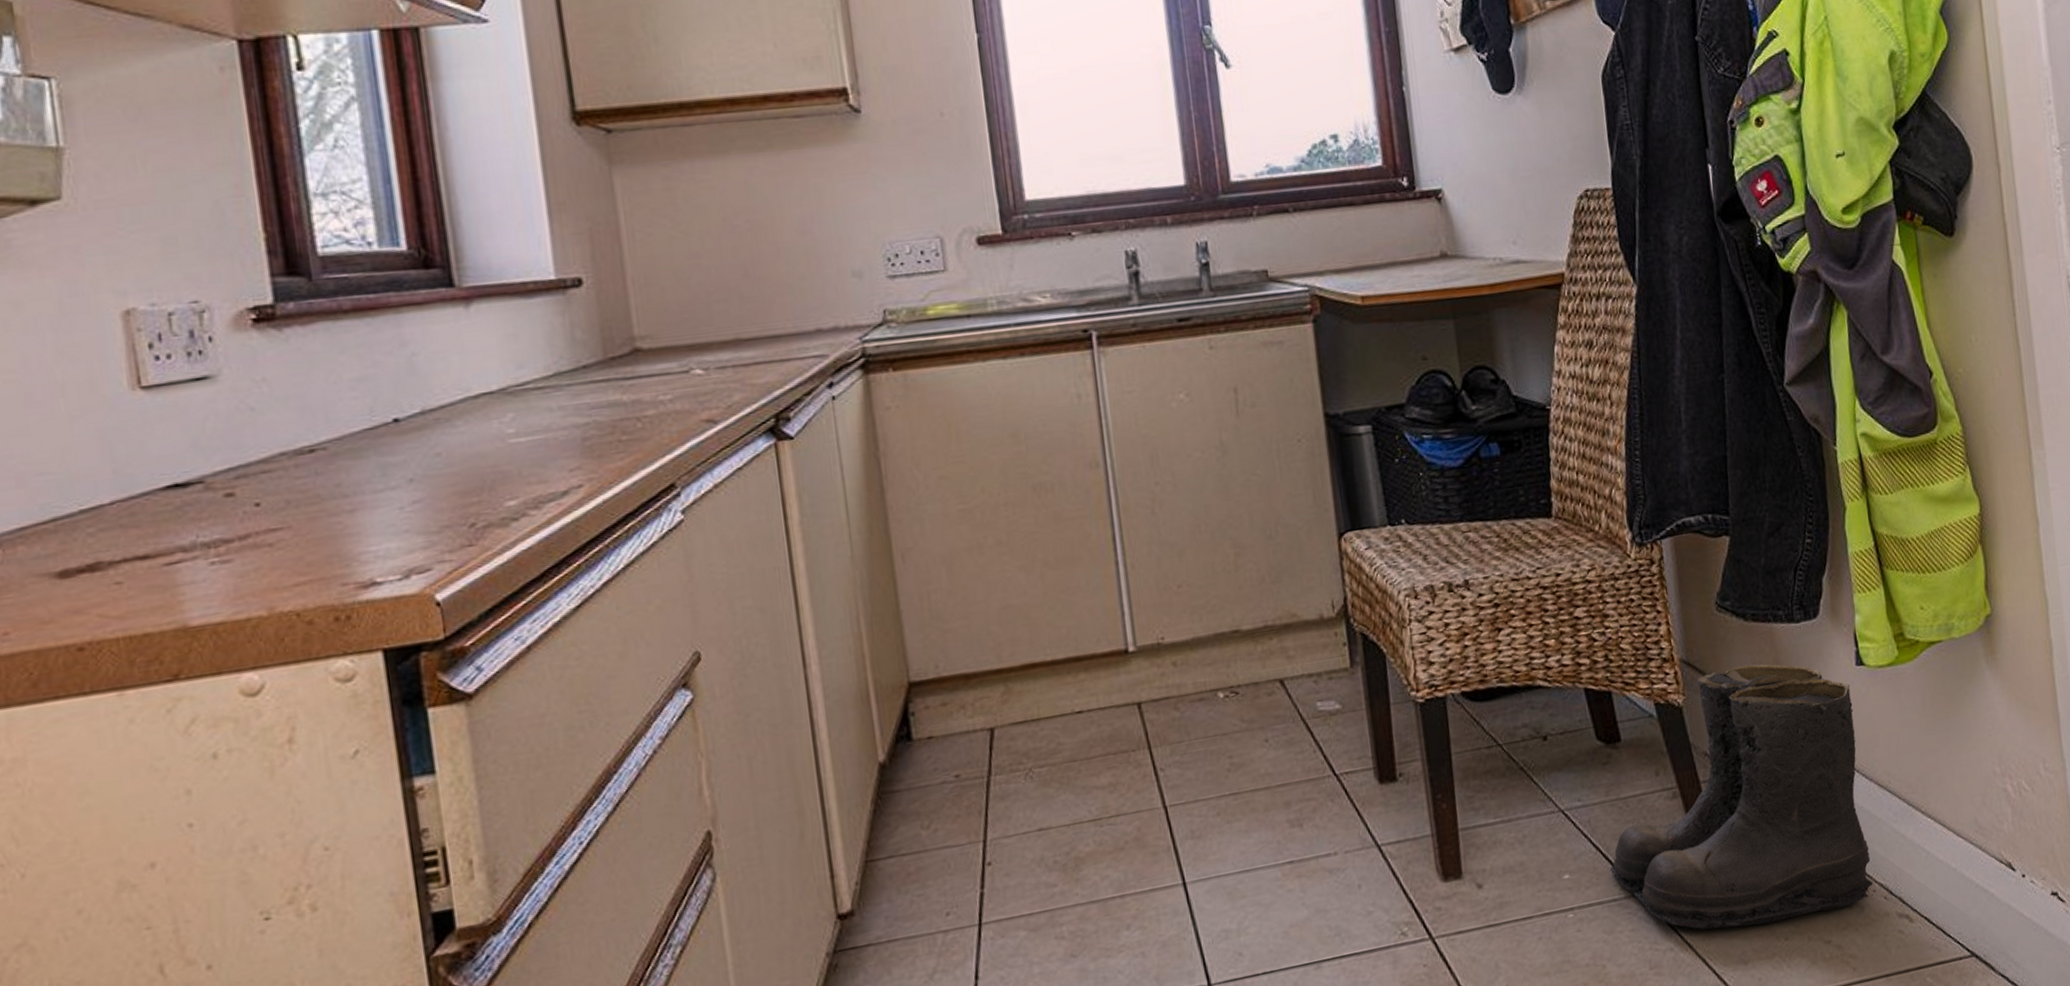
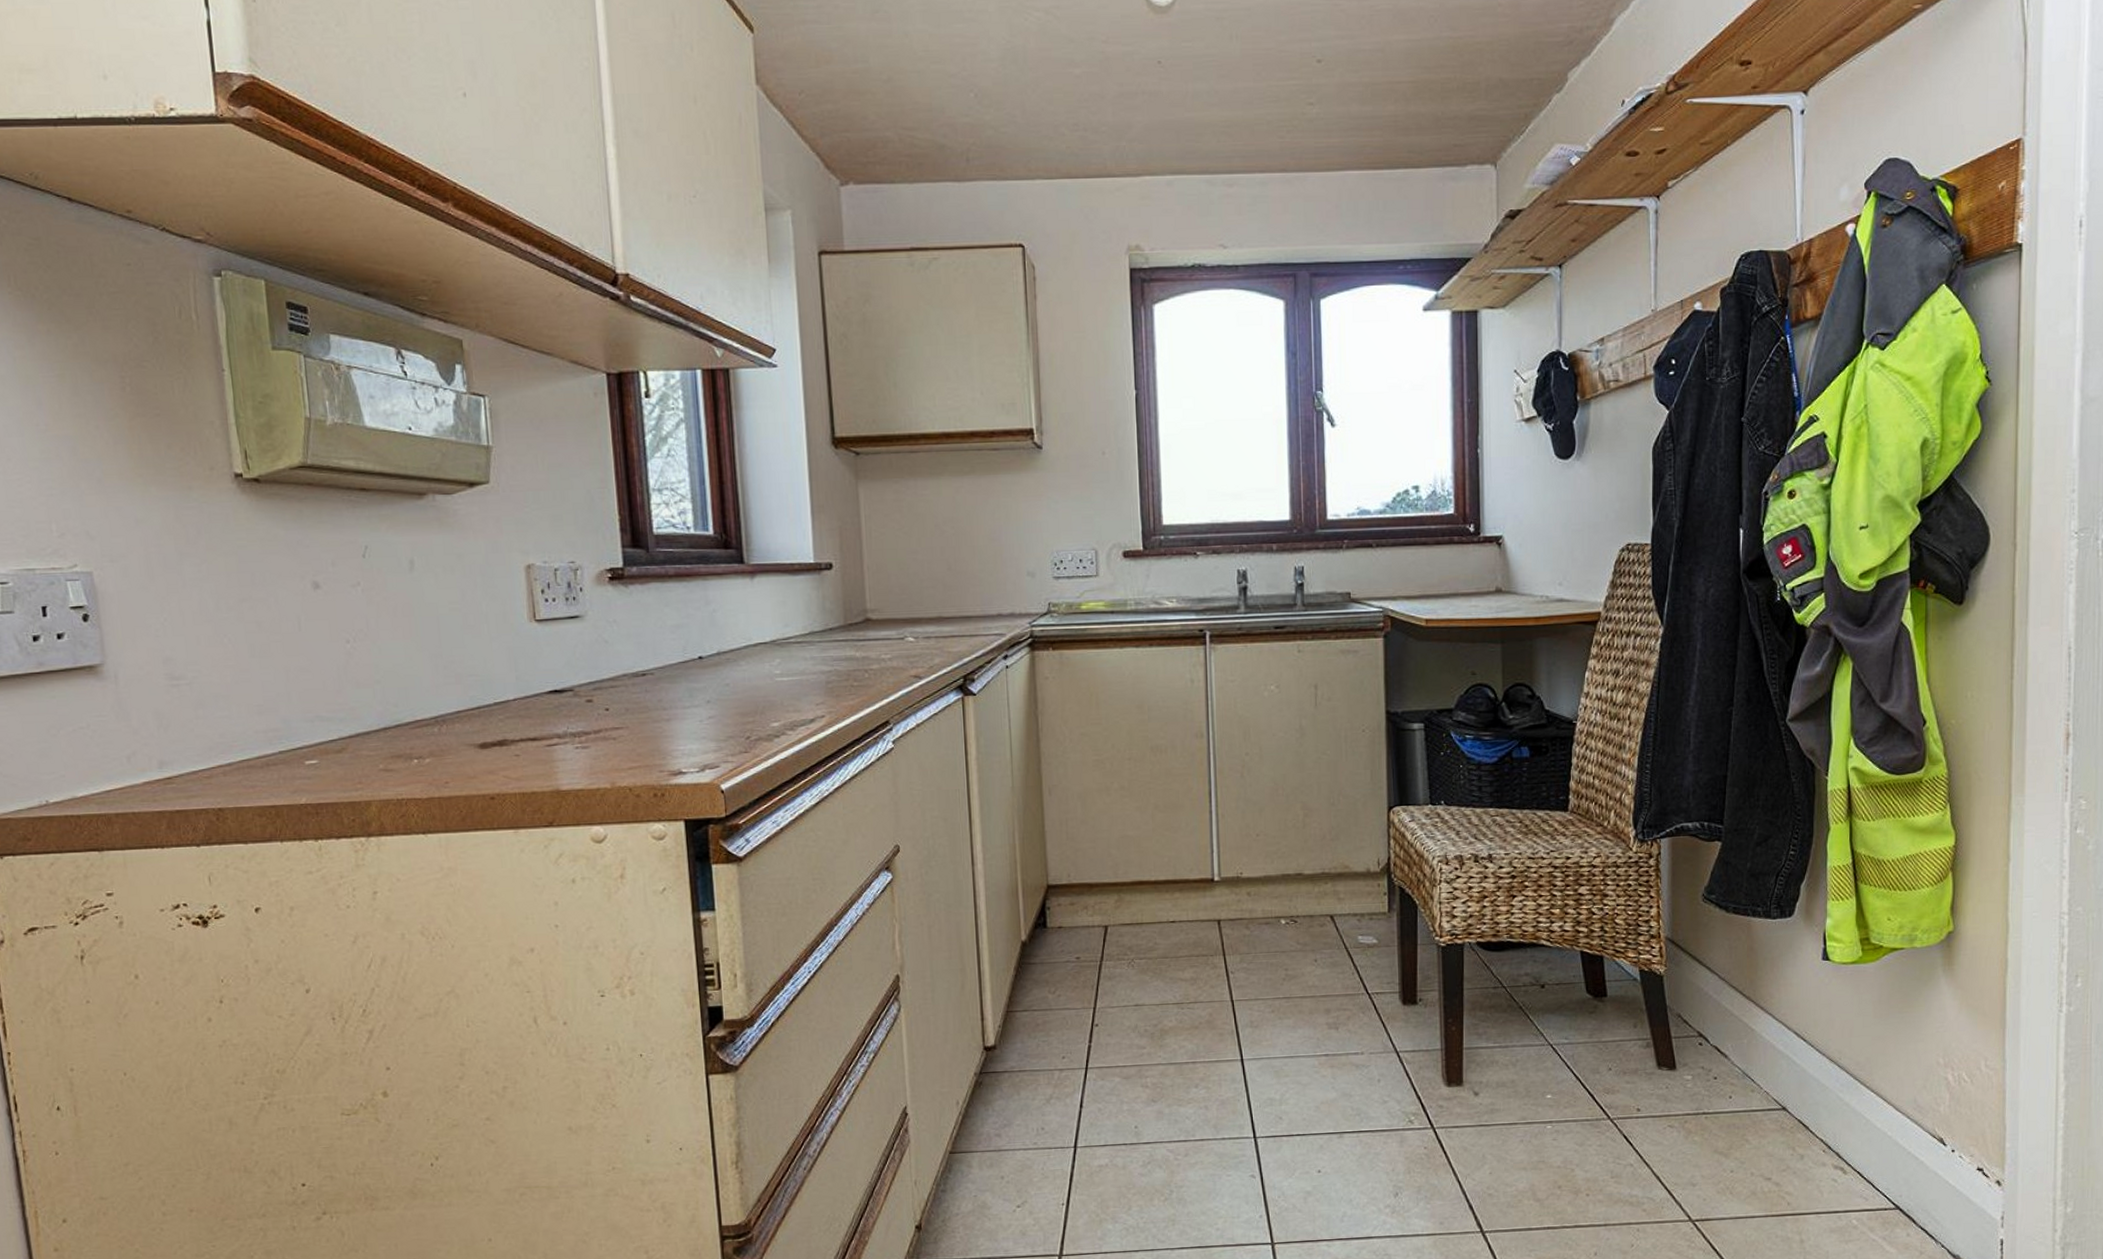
boots: present [1610,664,1877,930] -> none [1586,948,1817,1157]

